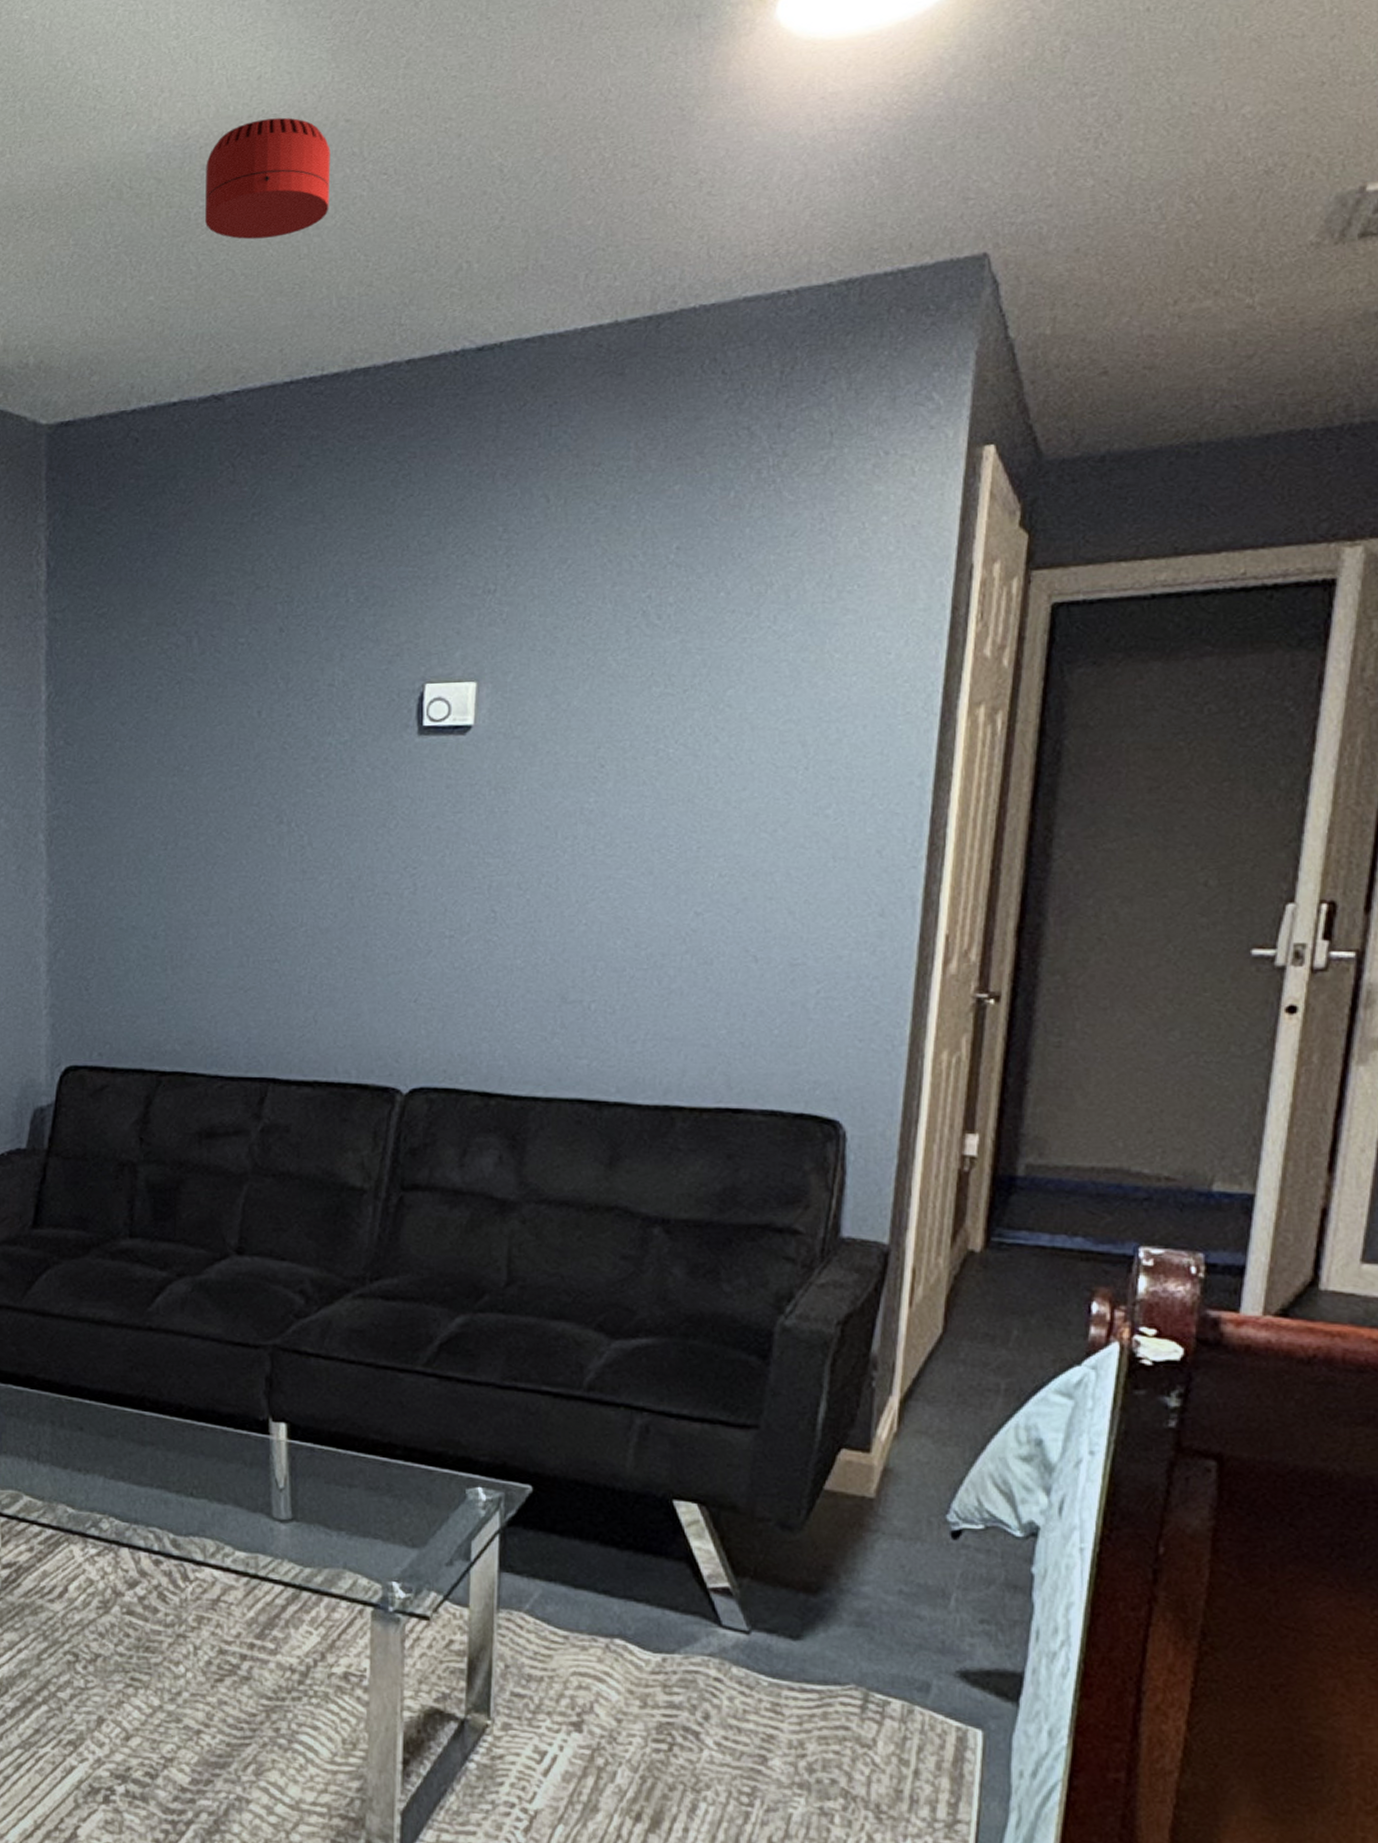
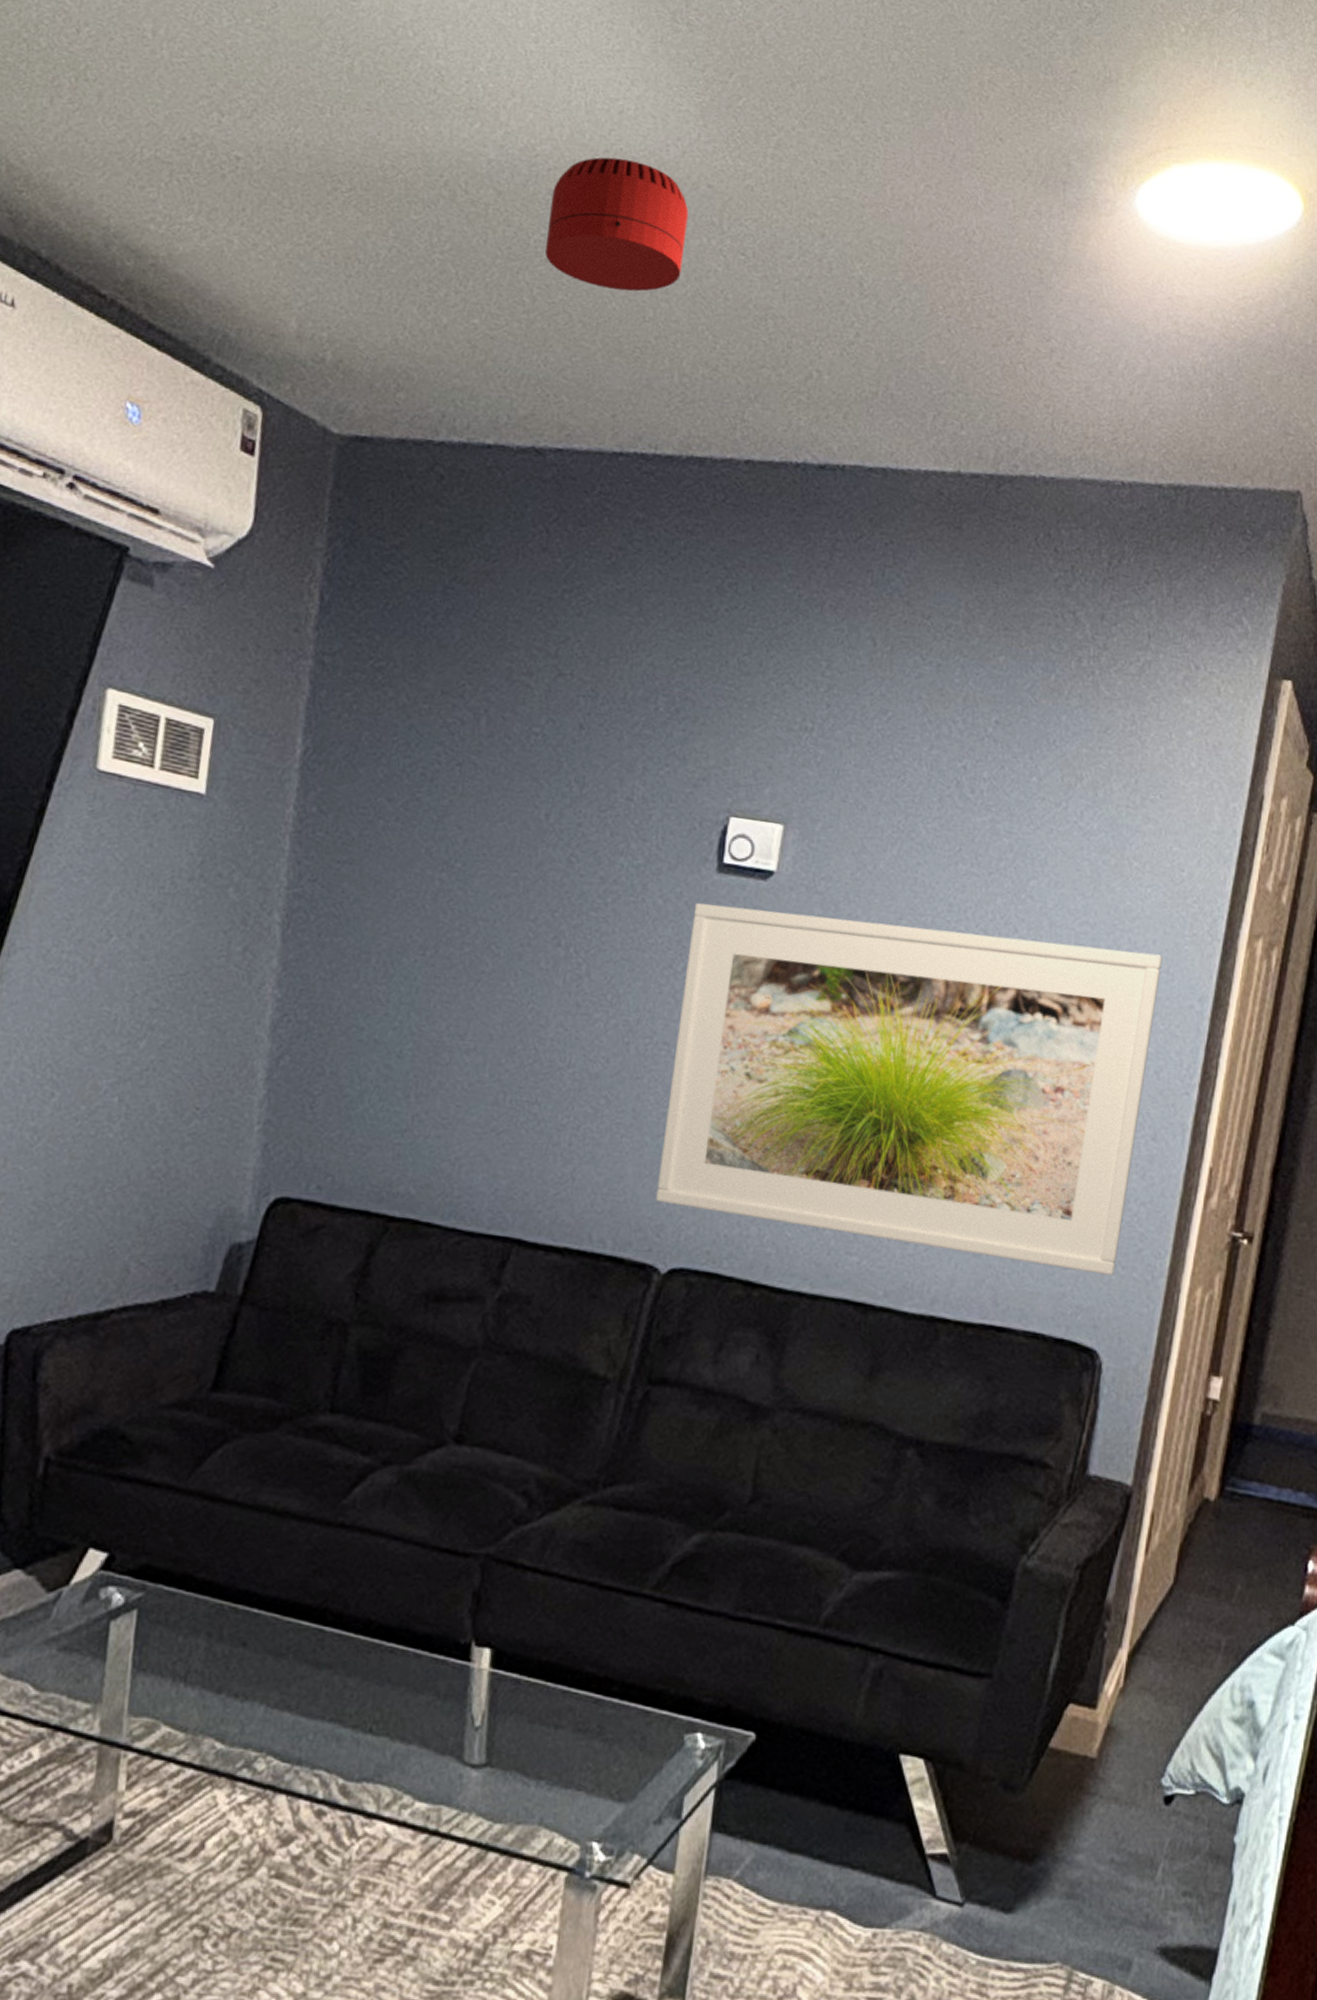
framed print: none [392,738,876,1050] -> present [656,903,1163,1276]

